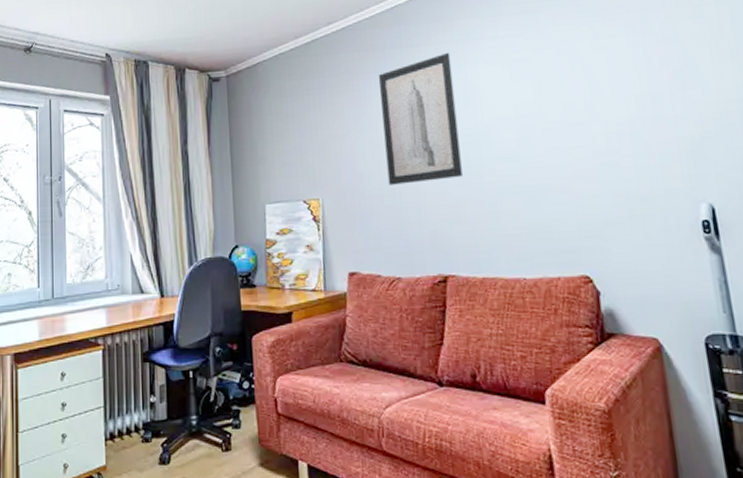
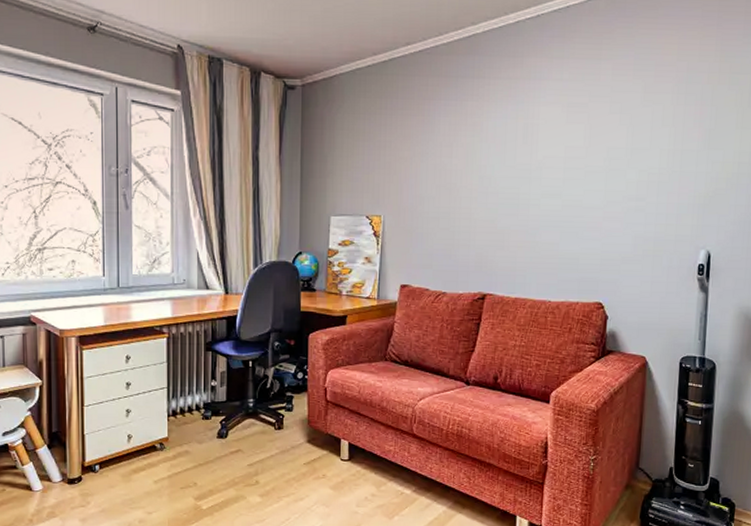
wall art: present [378,53,463,185] -> none [445,89,517,210]

